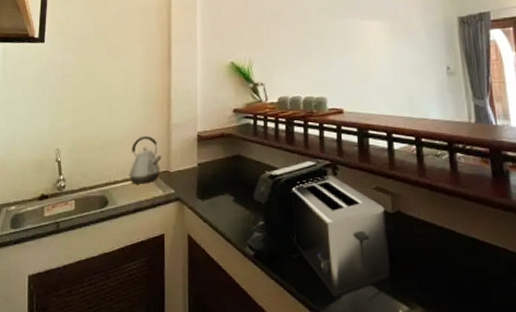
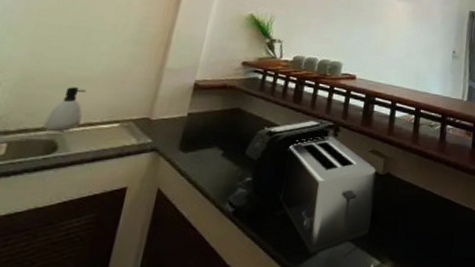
soap dispenser: none [96,149,119,189] -> present [44,87,86,132]
kettle: present [129,135,163,184] -> none [94,77,146,130]

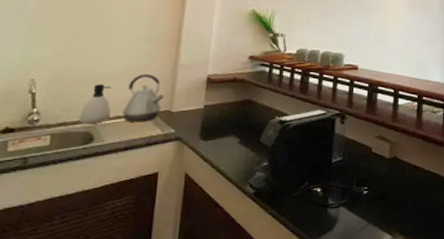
kettle: none [94,77,146,130] -> present [122,73,165,122]
toaster: present [277,136,377,254] -> none [292,124,384,230]

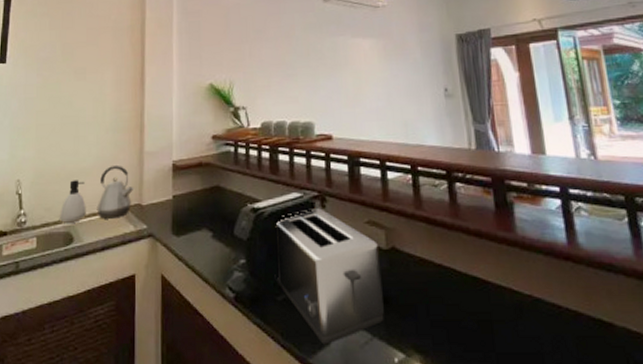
toaster: none [292,124,384,230] -> present [274,208,384,345]

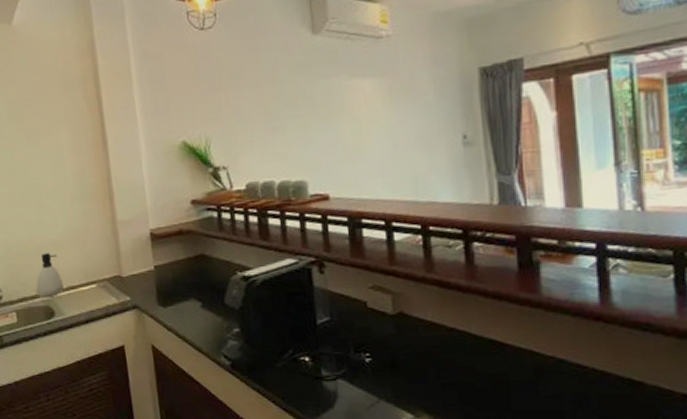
kettle: present [96,164,134,219] -> none [73,235,112,292]
toaster: present [274,208,384,345] -> none [269,274,392,407]

